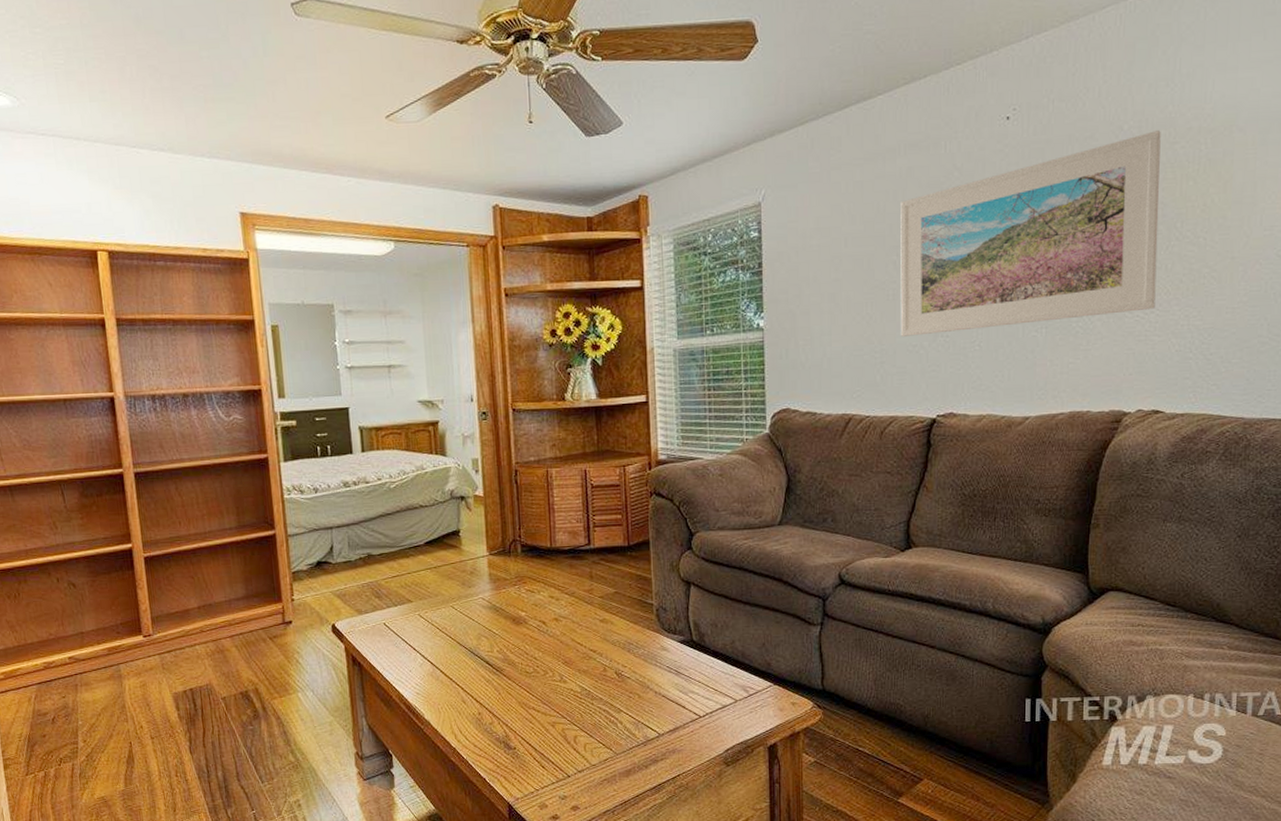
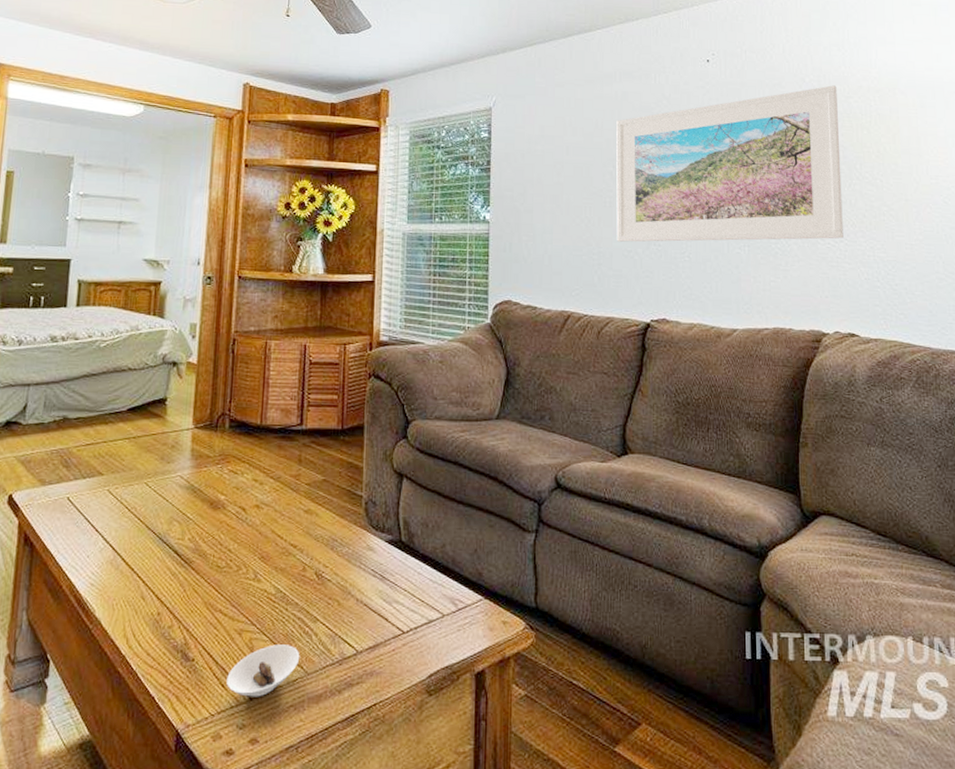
saucer: none [546,732,609,775] -> present [226,644,300,697]

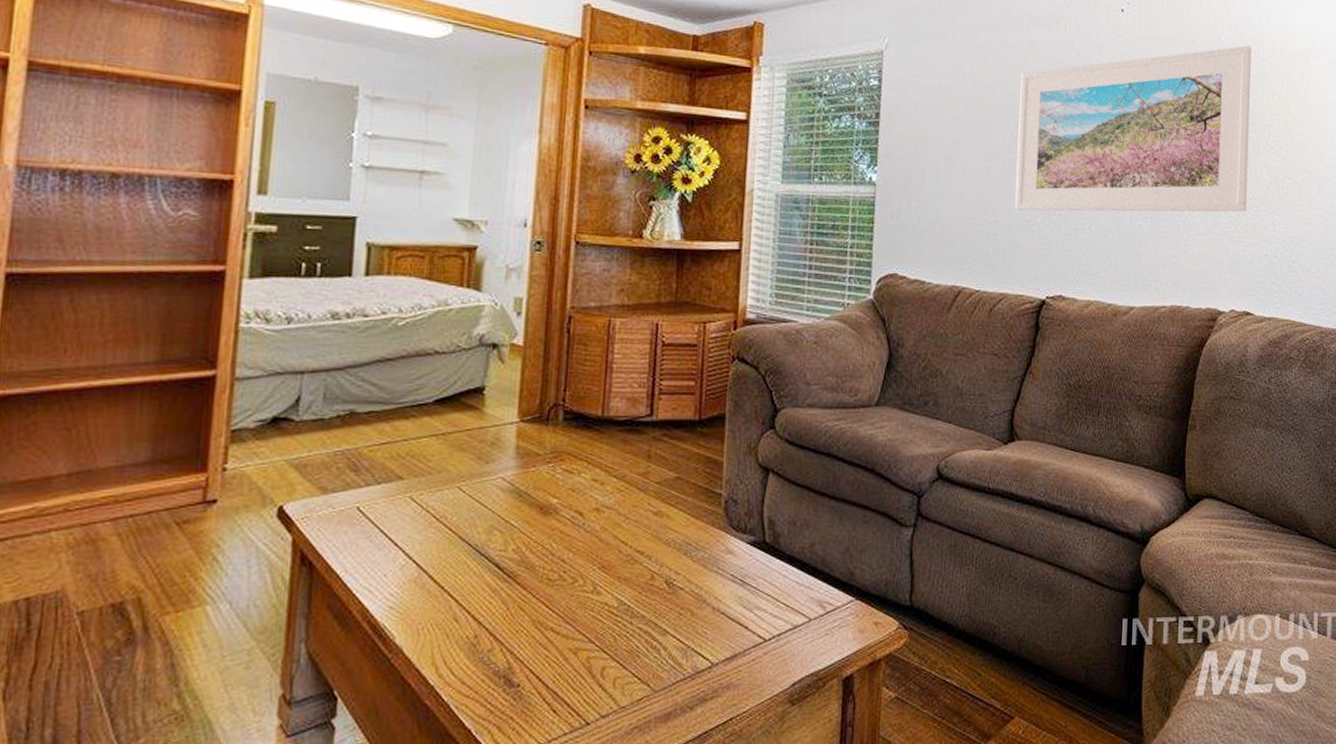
saucer: present [226,644,300,697] -> none [559,661,647,722]

